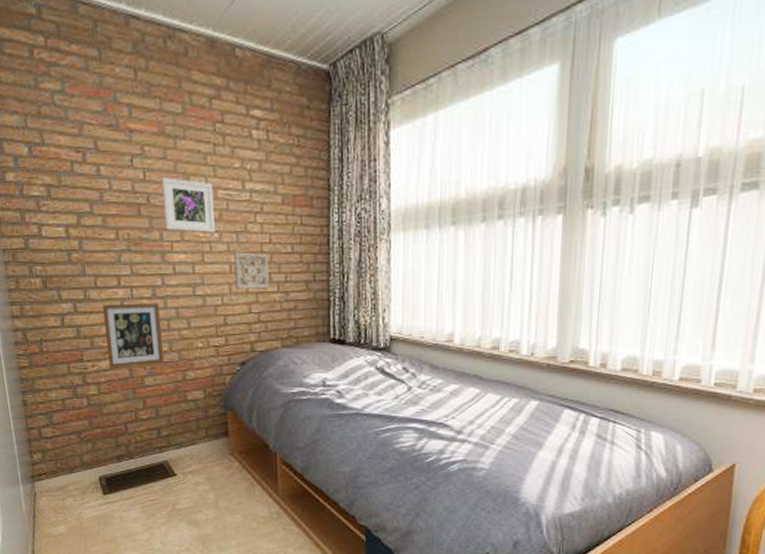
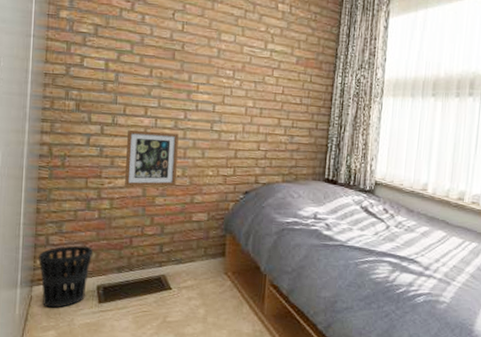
wastebasket: none [34,436,89,503] -> present [39,245,93,308]
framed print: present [161,177,215,233] -> none [194,31,240,81]
wall ornament: present [234,252,270,289] -> none [249,98,280,131]

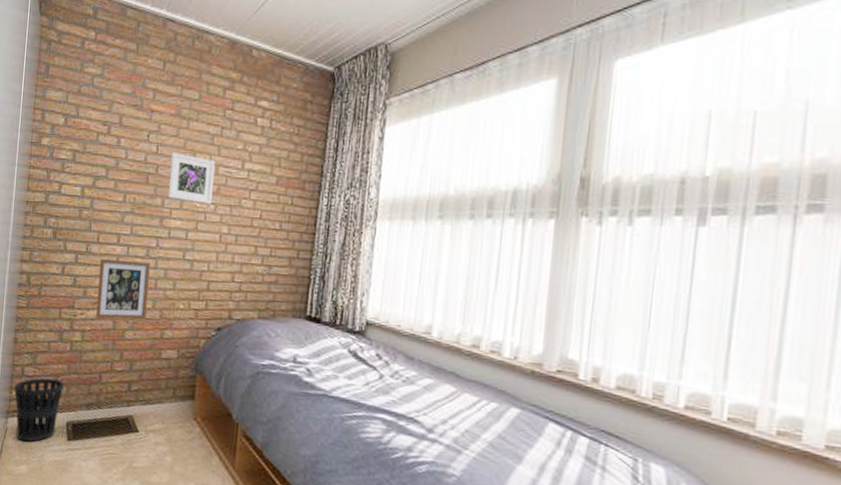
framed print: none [194,31,240,81] -> present [167,152,215,205]

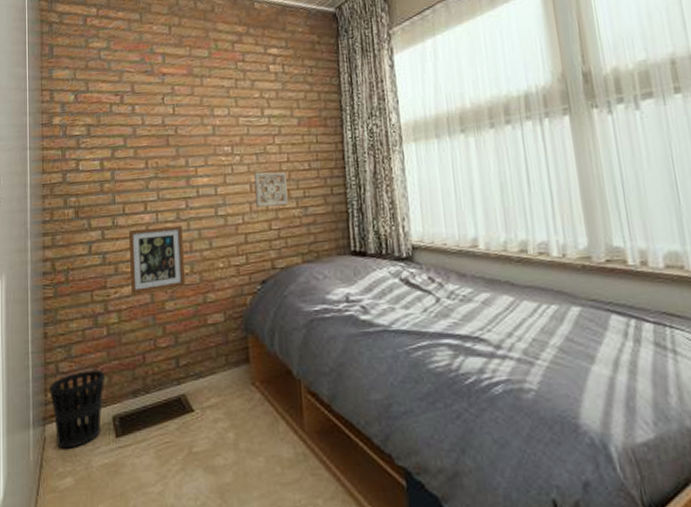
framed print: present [167,152,215,205] -> none [188,110,237,157]
wall ornament: none [223,224,257,260] -> present [254,171,289,207]

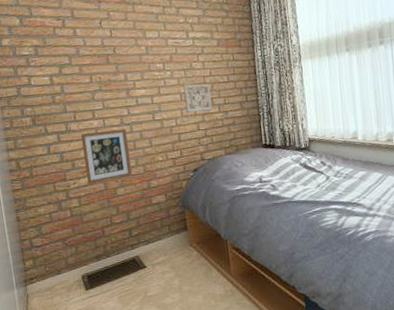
wastebasket: present [50,370,105,449] -> none [26,242,73,302]

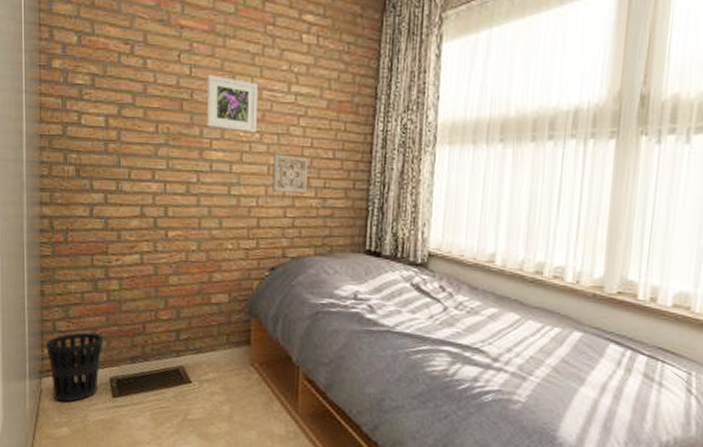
wastebasket: none [26,242,73,302] -> present [46,332,103,402]
picture frame: present [81,128,132,185] -> none [134,197,192,265]
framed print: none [124,33,168,73] -> present [206,75,258,133]

